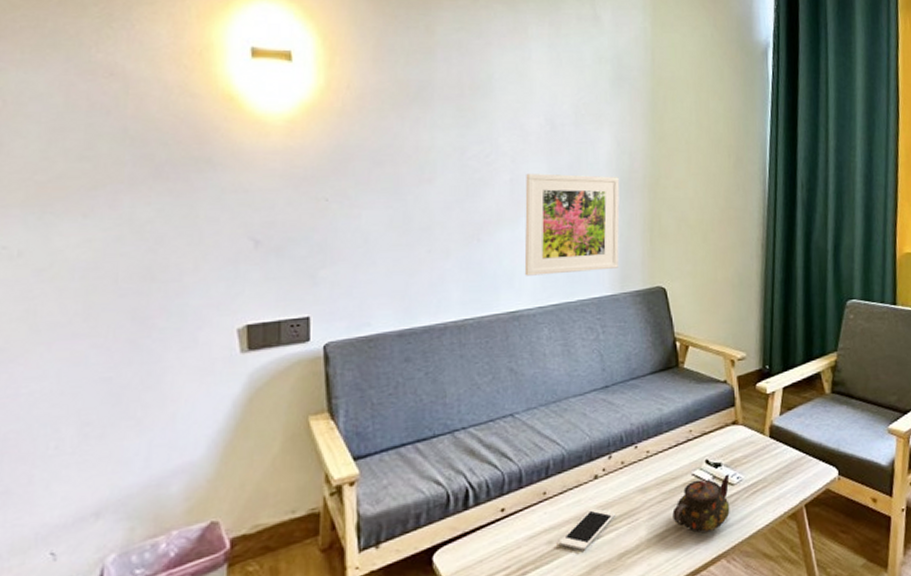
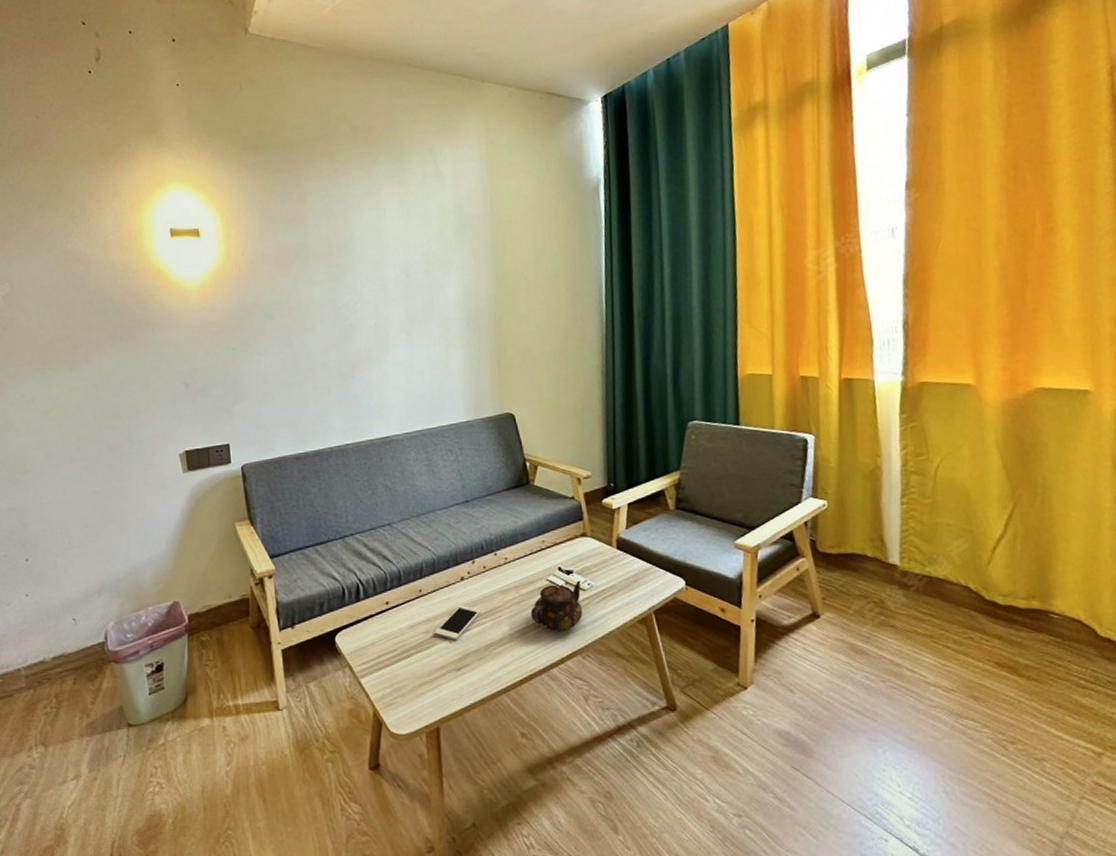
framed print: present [524,173,620,276] -> none [388,315,471,407]

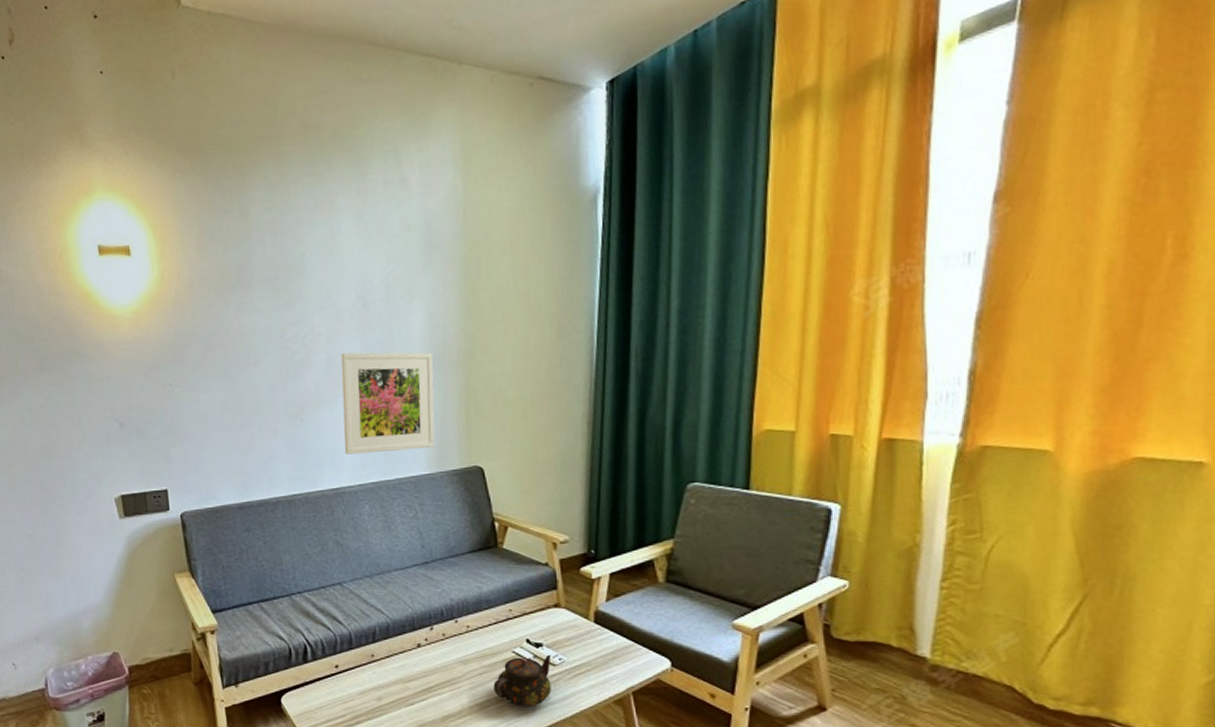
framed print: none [388,315,471,407] -> present [341,352,435,455]
cell phone: present [434,605,482,641] -> none [386,673,439,710]

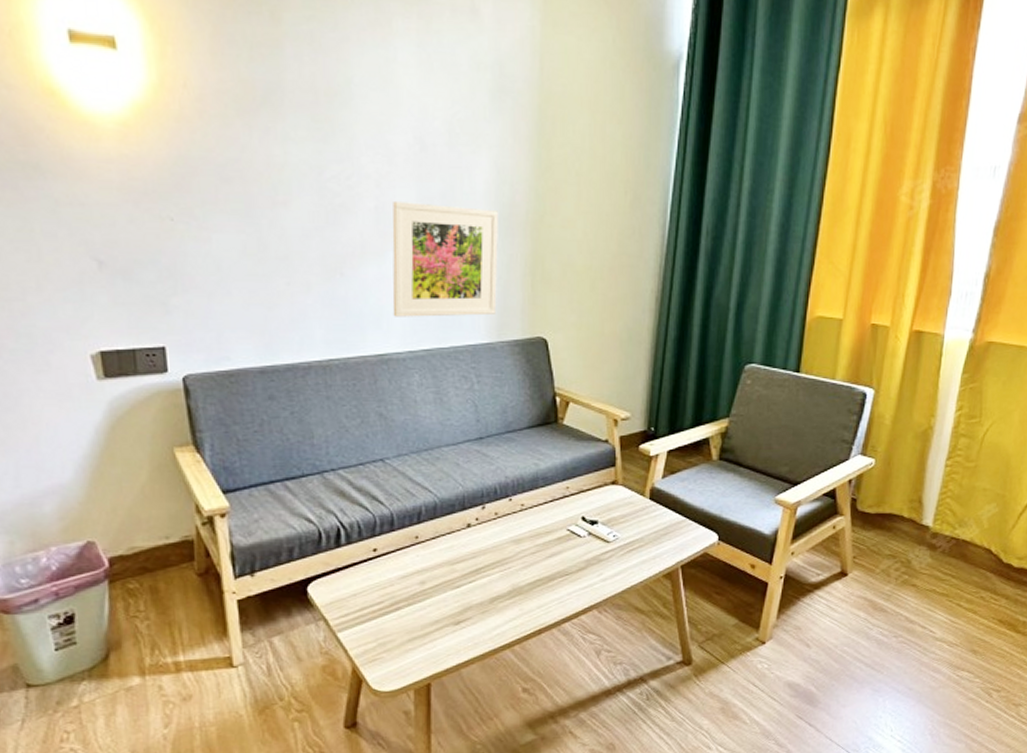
teapot: present [493,654,552,706] -> none [546,531,606,584]

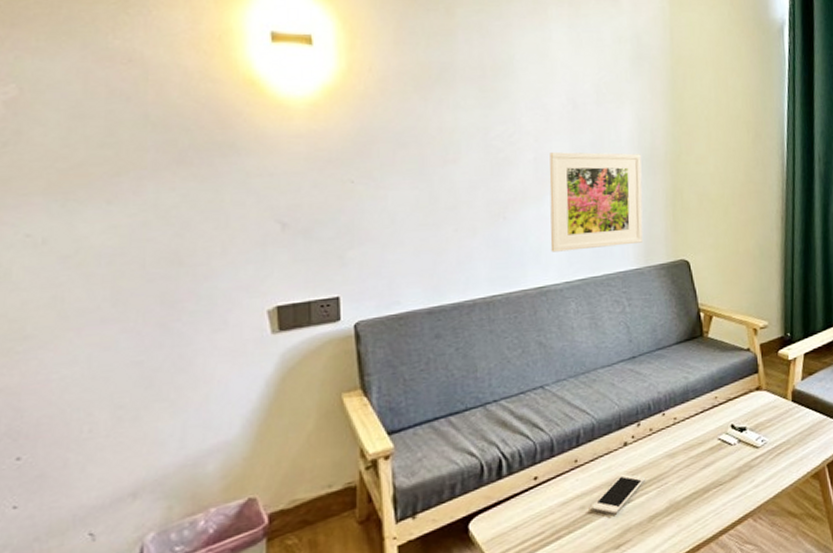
cell phone: none [430,554,489,593] -> present [590,473,646,515]

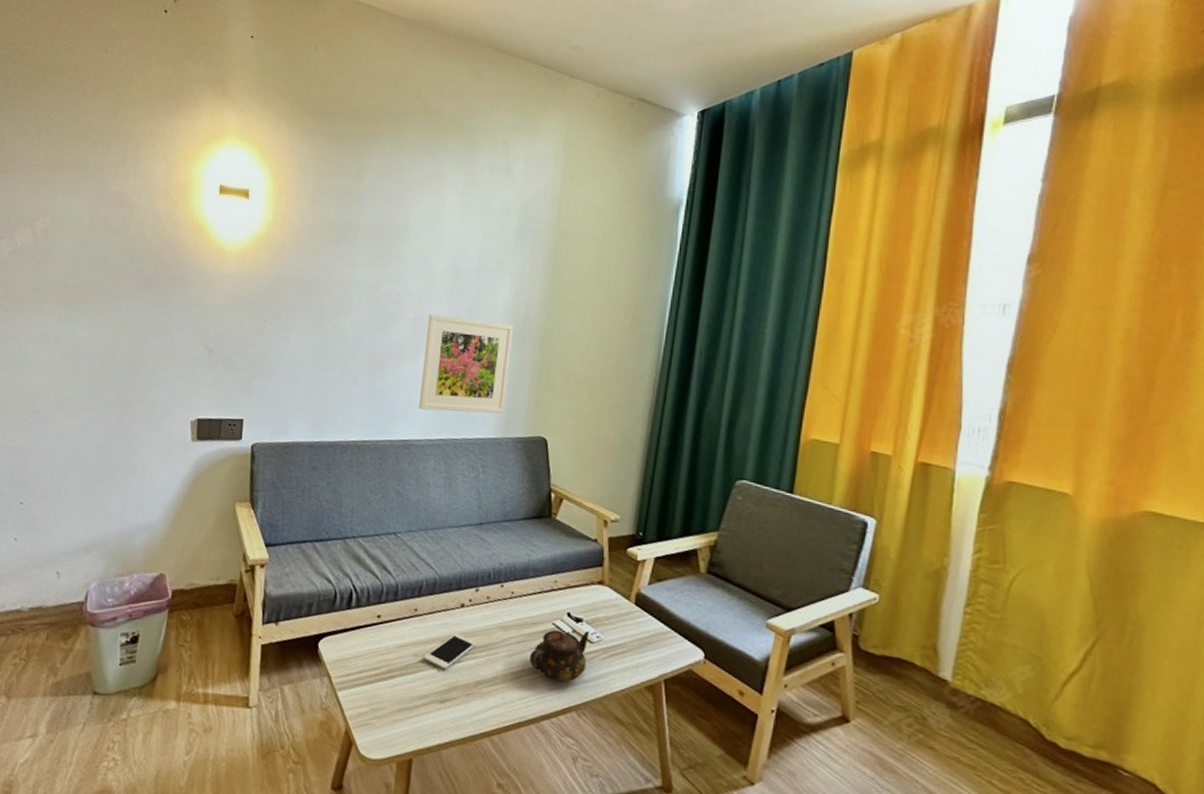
teapot: none [700,437,755,494] -> present [529,629,590,682]

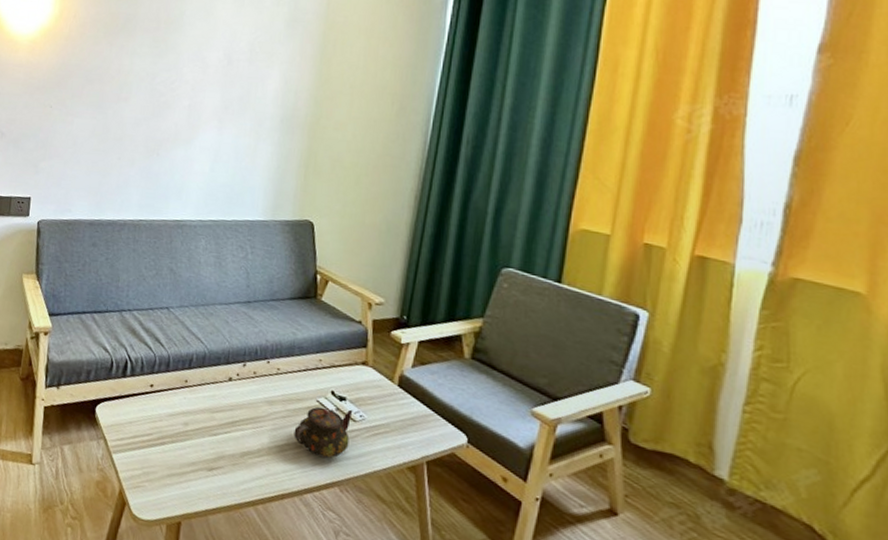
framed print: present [418,313,515,414] -> none [191,101,284,197]
cell phone: present [423,633,478,670] -> none [192,405,244,440]

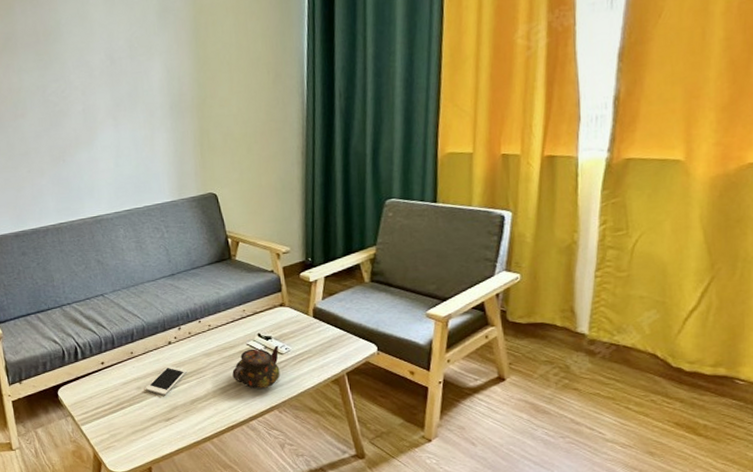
cell phone: none [192,405,244,440] -> present [145,366,188,396]

